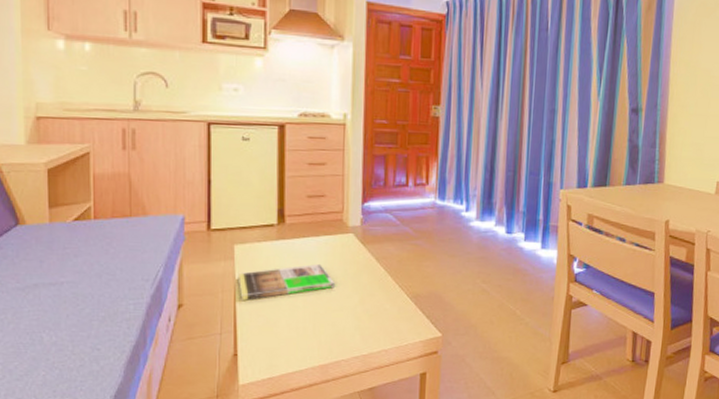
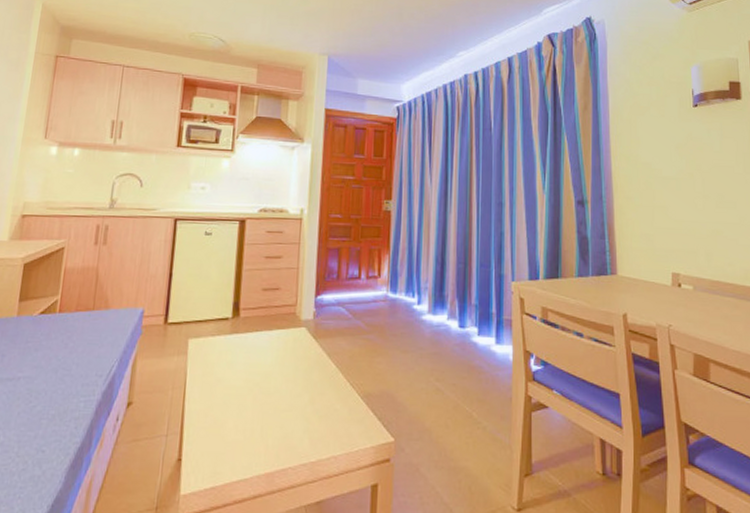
magazine: present [237,263,336,301] -> none [188,359,286,399]

